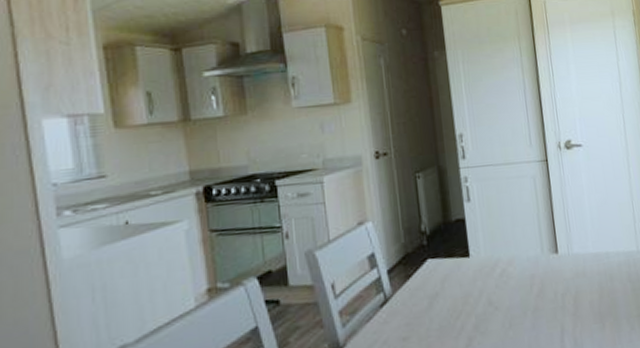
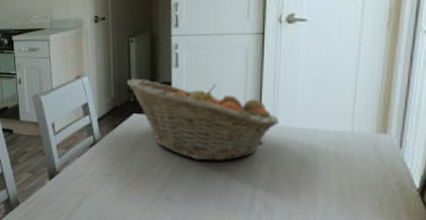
fruit basket: none [416,216,575,304] -> present [126,78,279,161]

